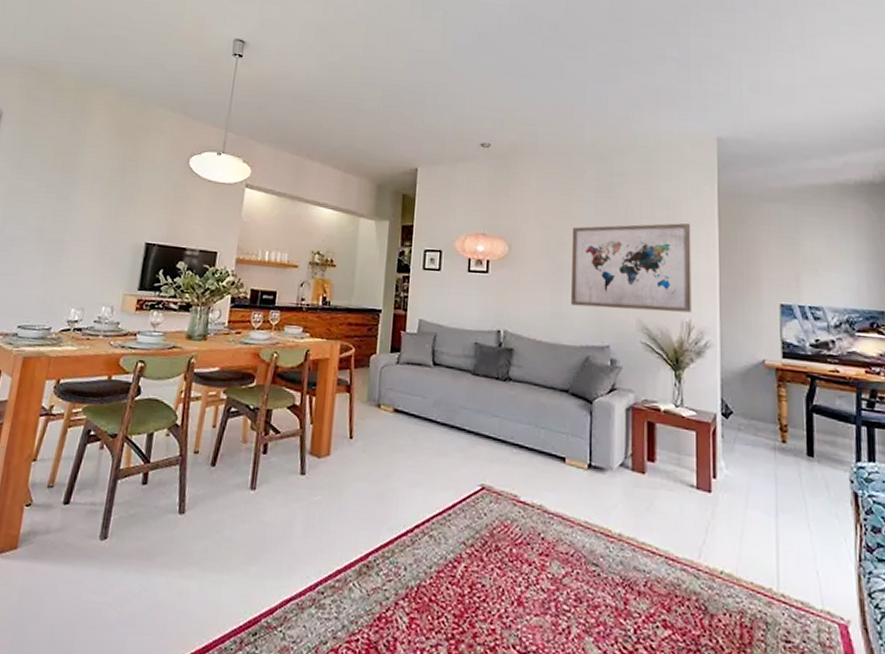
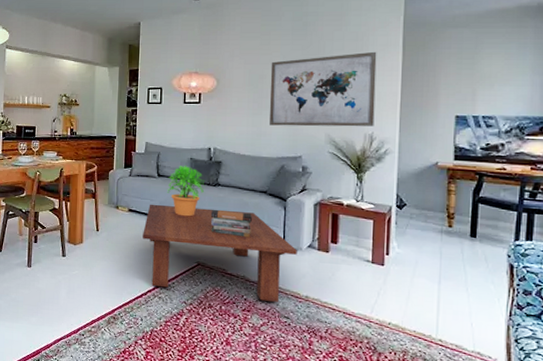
coffee table: none [411,402,607,543] -> present [143,204,297,302]
potted plant: none [444,351,493,421] -> present [167,165,205,217]
book stack: none [499,412,551,452] -> present [210,209,252,238]

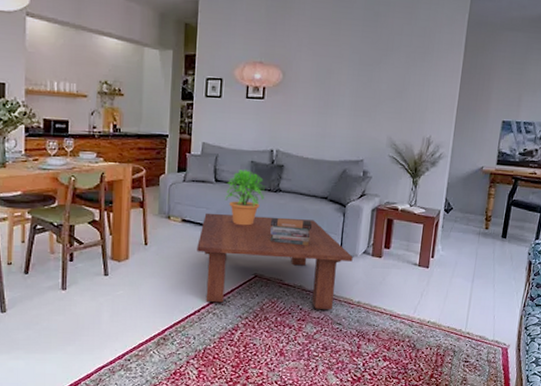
wall art: present [269,51,377,127] -> none [334,50,441,130]

